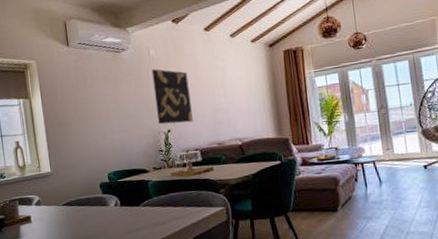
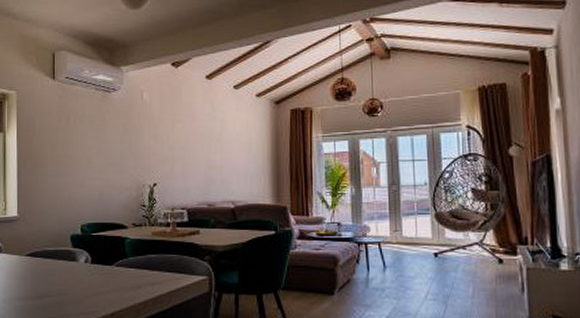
wall art: present [151,69,193,125] -> none [143,115,183,178]

